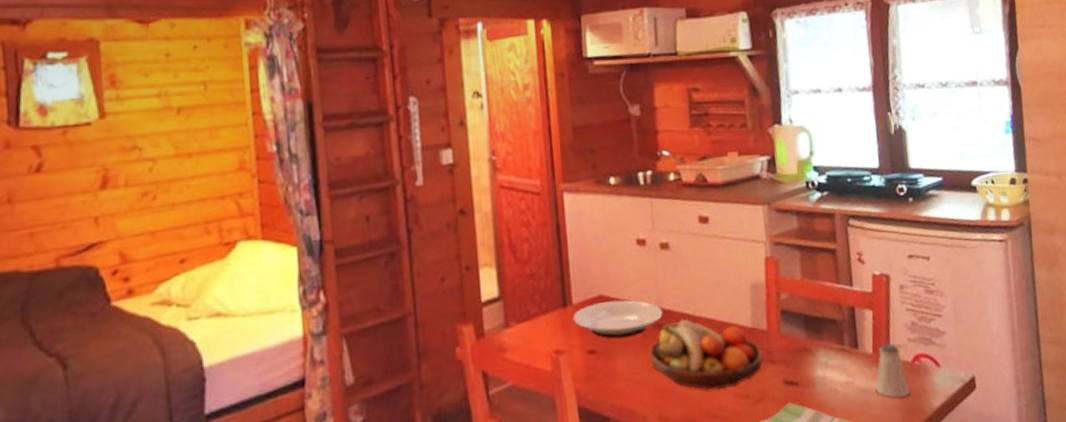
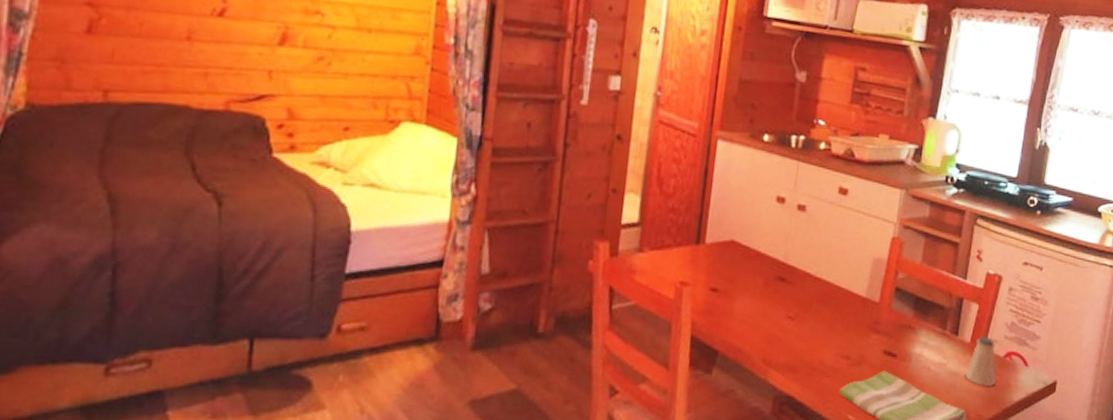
plate: present [573,299,663,339] -> none [702,246,787,283]
fruit bowl: present [648,318,764,390] -> none [765,277,871,347]

